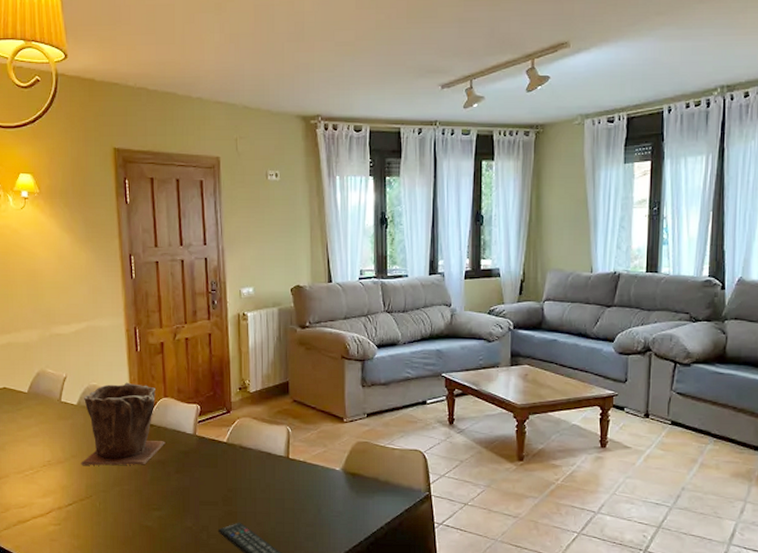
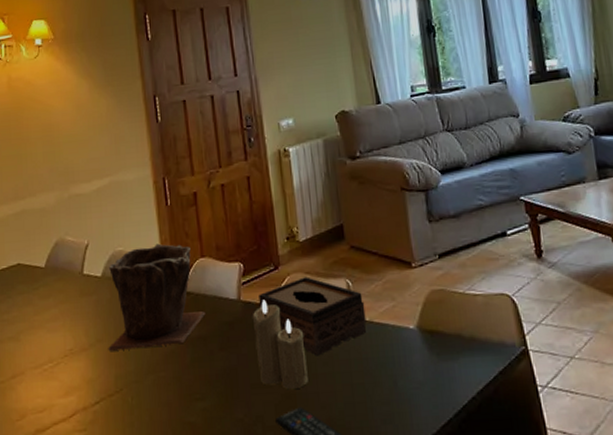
candle: none [205,436,248,509] -> present [252,299,308,390]
tissue box: none [210,421,301,485] -> present [258,277,366,356]

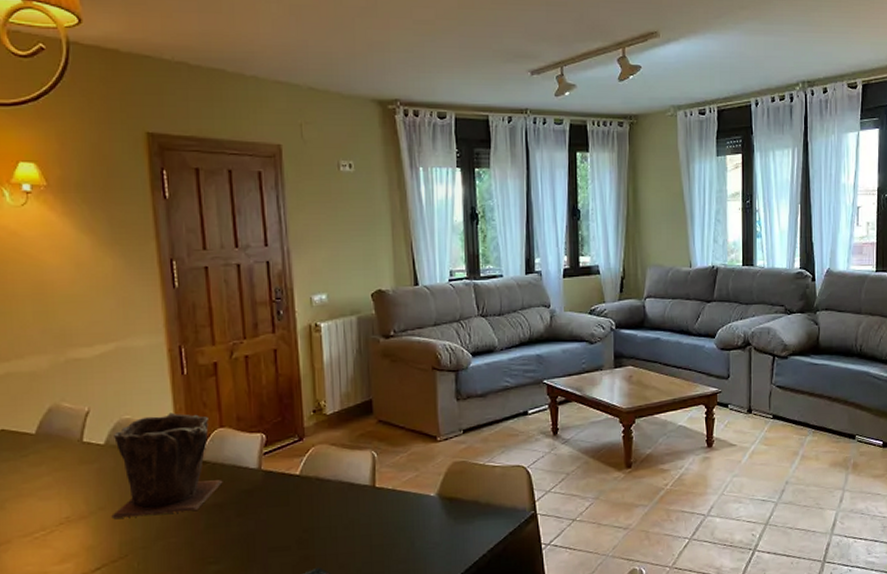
candle: present [252,299,308,390] -> none [273,469,328,552]
tissue box: present [258,277,366,356] -> none [280,448,389,521]

